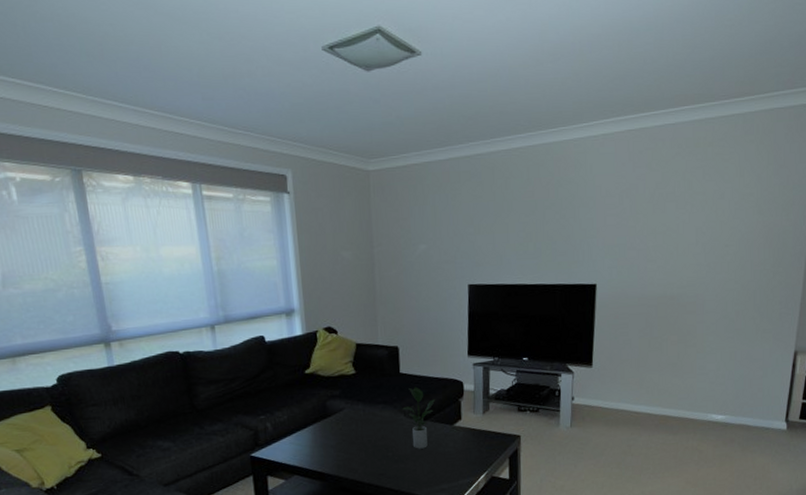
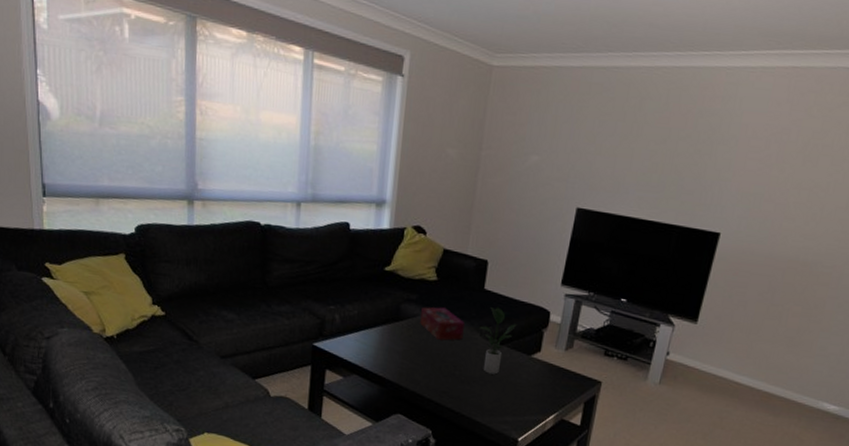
tissue box: none [346,397,389,427] -> present [420,307,465,341]

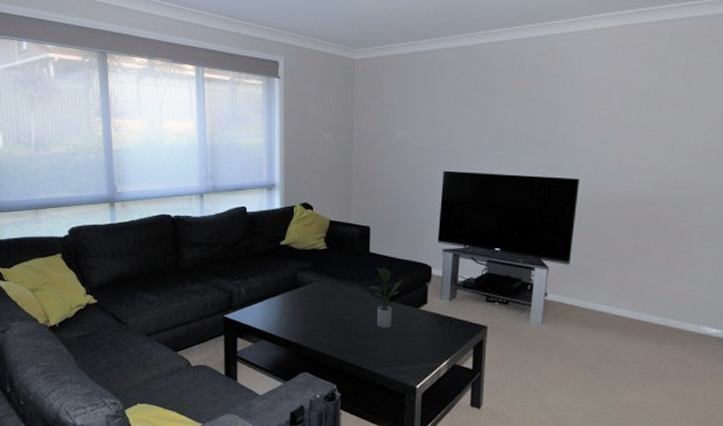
tissue box: present [420,307,465,341] -> none [316,272,355,302]

